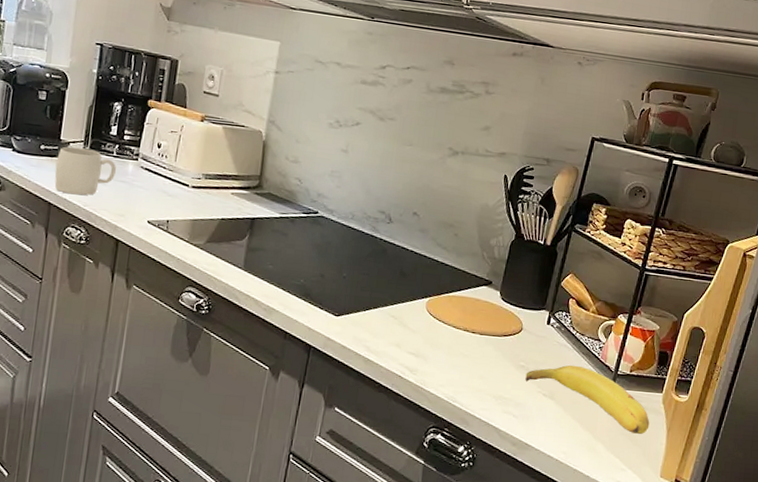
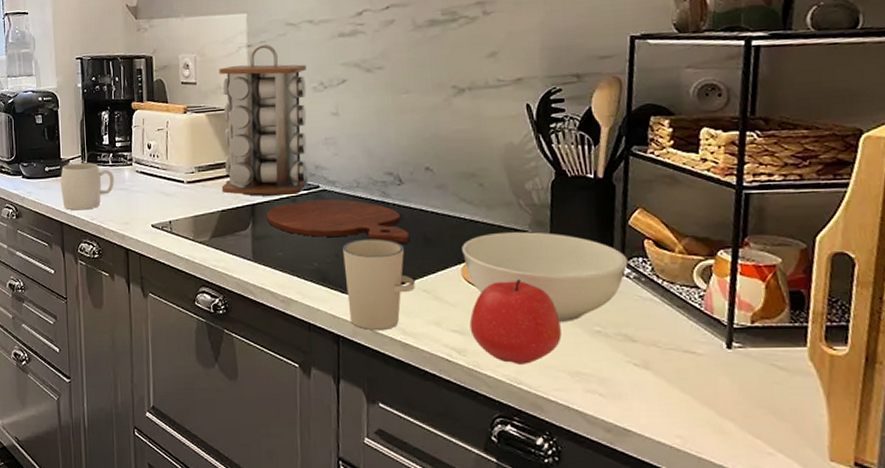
spice rack: none [225,73,327,217] -> present [219,44,308,197]
cutting board: none [263,223,389,274] -> present [266,199,410,243]
cup: none [324,264,386,346] -> present [343,238,415,331]
apple: none [423,316,496,387] -> present [469,279,562,364]
bowl: none [430,276,555,356] -> present [462,231,628,322]
banana: present [525,365,650,435] -> none [605,323,797,406]

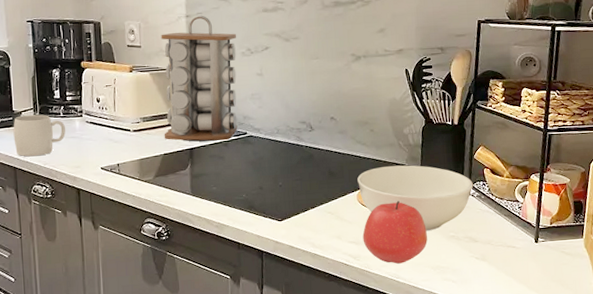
cutting board: present [266,199,410,243] -> none [203,143,319,177]
cup: present [343,238,415,331] -> none [266,173,322,246]

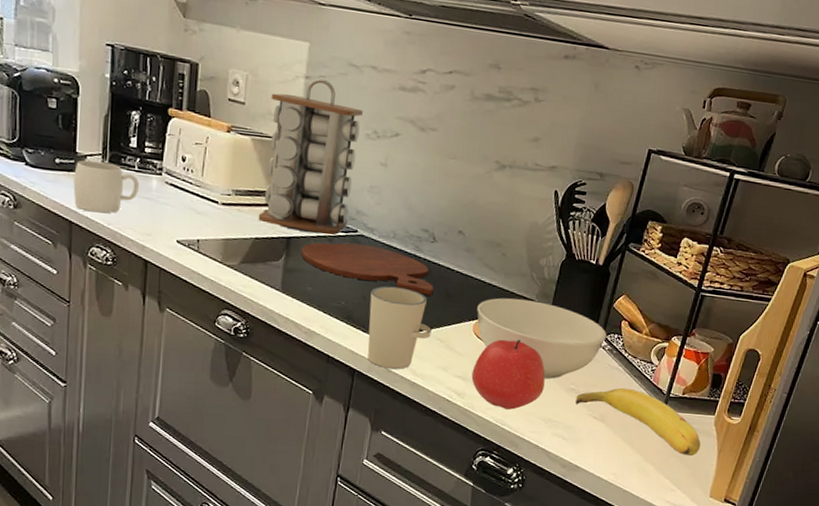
cutting board: none [203,143,319,177] -> present [300,242,434,296]
cup: none [266,173,322,246] -> present [368,286,432,370]
banana: none [457,227,577,279] -> present [575,387,701,457]

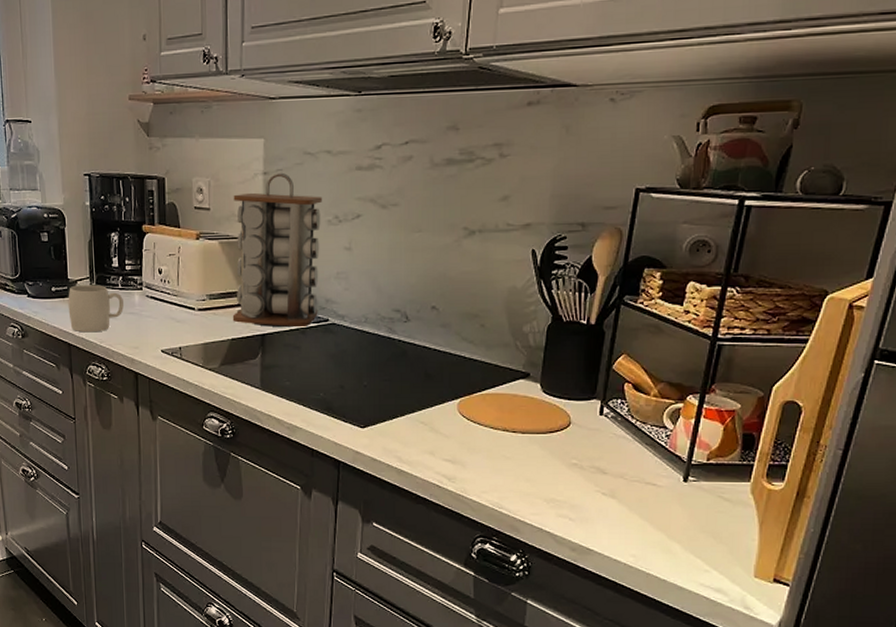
cutting board: present [300,242,434,296] -> none [275,332,412,378]
cup: present [368,286,432,370] -> none [348,372,414,458]
apple: present [471,339,546,410] -> none [461,415,542,491]
bowl: present [477,297,607,379] -> none [460,372,608,454]
banana: present [575,387,701,457] -> none [579,458,737,531]

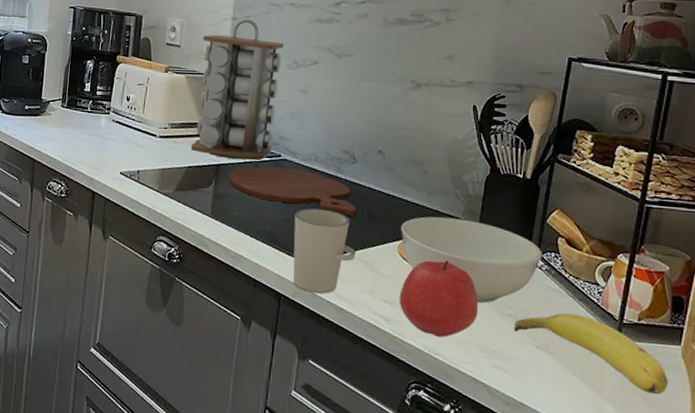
mug: present [68,285,124,333] -> none [37,105,91,151]
cutting board: none [275,332,412,378] -> present [228,167,357,217]
cup: none [348,372,414,458] -> present [293,208,356,294]
bowl: none [460,372,608,454] -> present [401,216,542,303]
apple: none [461,415,542,491] -> present [399,260,478,337]
banana: none [579,458,737,531] -> present [514,312,668,395]

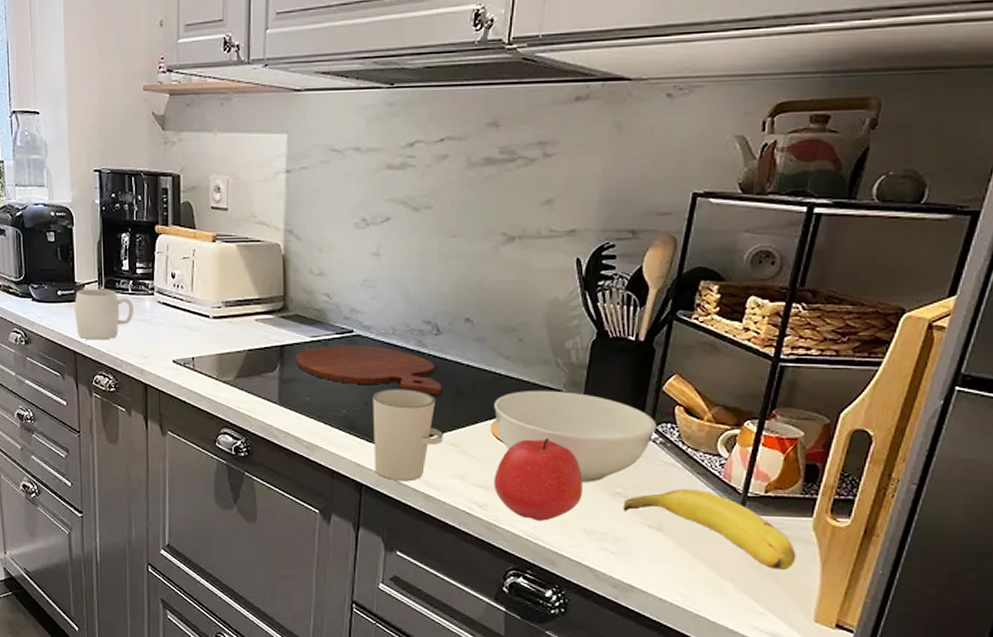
mug: none [37,105,91,151] -> present [74,289,133,340]
spice rack: present [190,18,283,161] -> none [249,170,349,339]

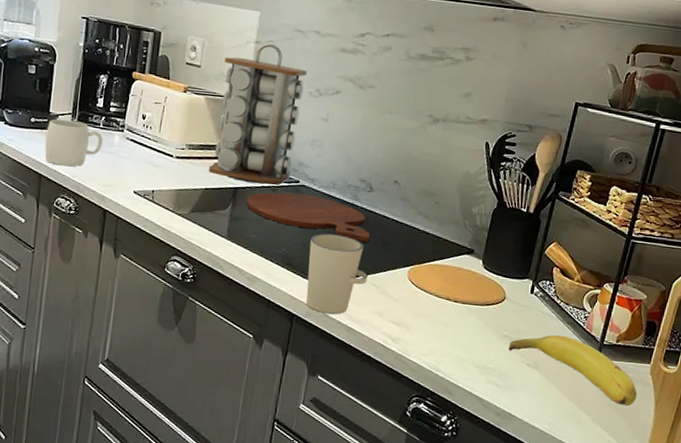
spice rack: none [249,170,349,339] -> present [208,43,307,186]
apple: present [493,438,583,521] -> none [406,285,479,356]
bowl: present [494,391,657,482] -> none [411,244,539,325]

